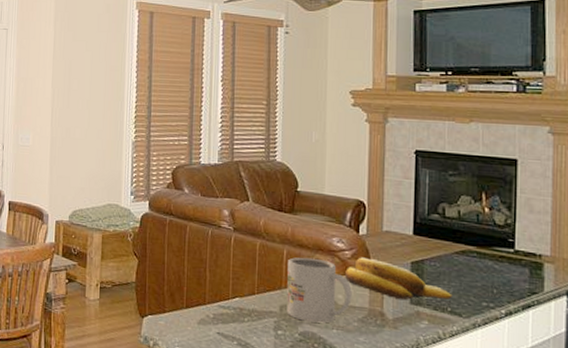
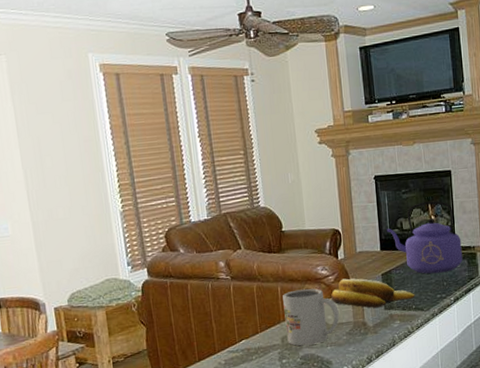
kettle: none [423,189,523,278] -> present [386,201,463,274]

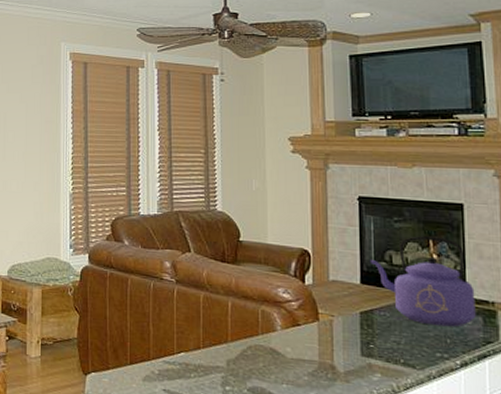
mug: present [283,288,339,346] -> none [233,309,301,378]
banana: present [331,278,415,308] -> none [293,308,405,352]

